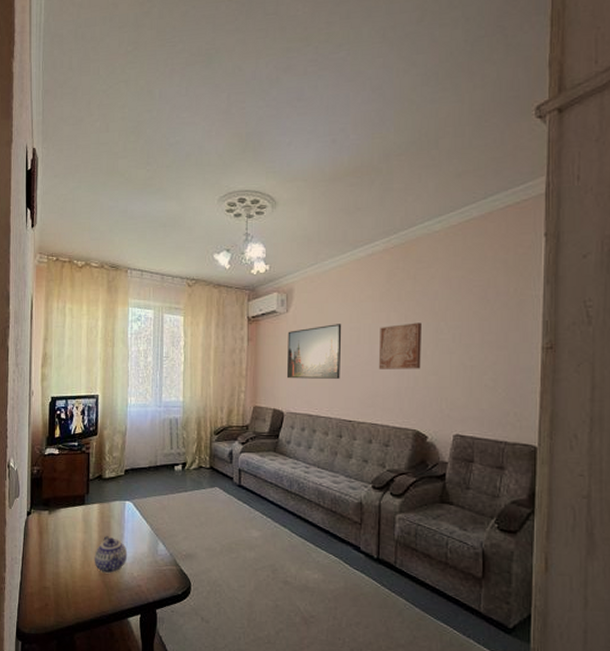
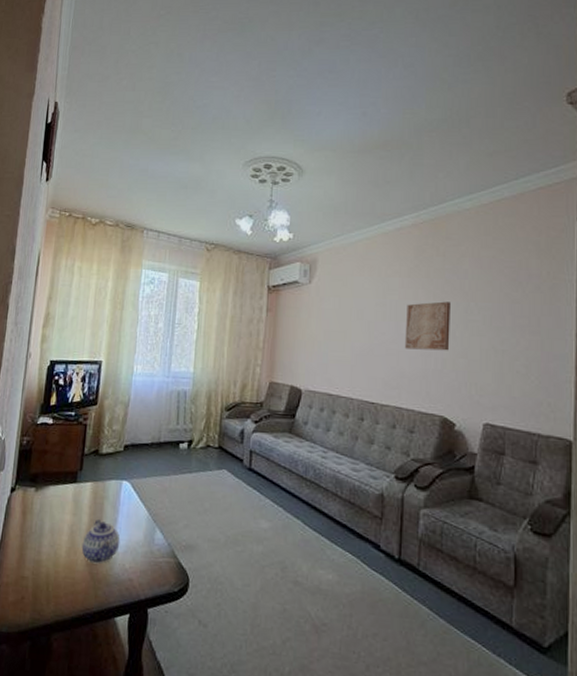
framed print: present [286,324,342,379] -> none [306,298,367,357]

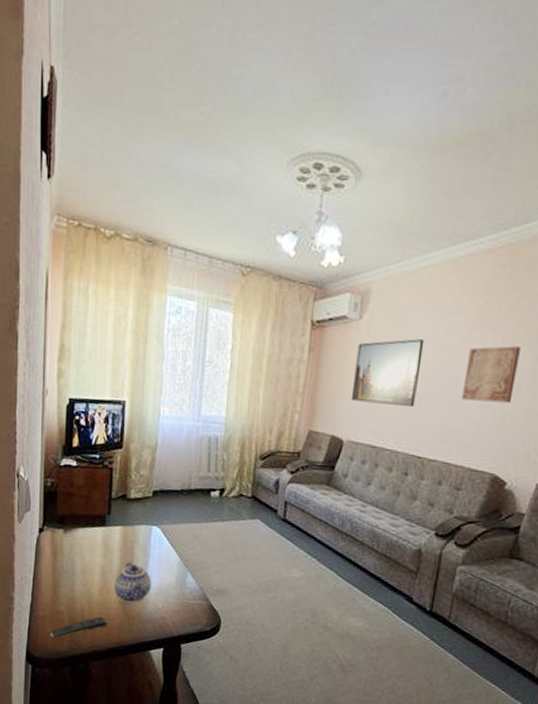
remote control: none [11,581,73,609] -> present [49,616,108,639]
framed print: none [306,298,367,357] -> present [351,339,425,407]

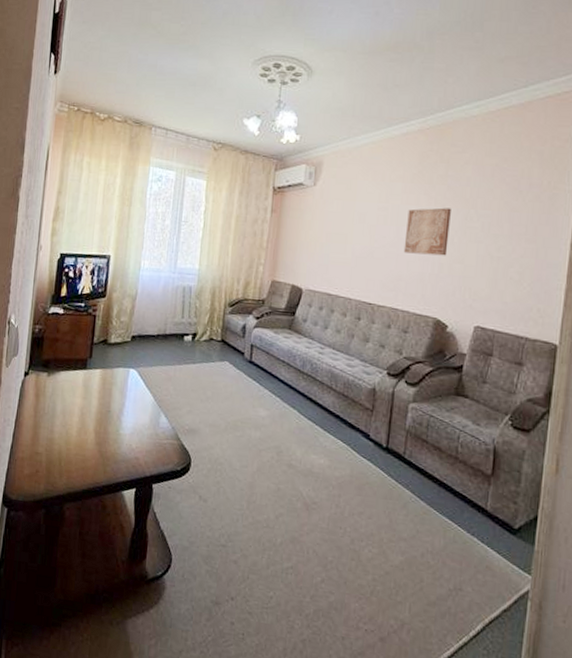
remote control: present [49,616,108,639] -> none [27,457,84,481]
teapot: present [114,562,152,603] -> none [91,403,128,444]
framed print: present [351,339,425,407] -> none [308,202,370,259]

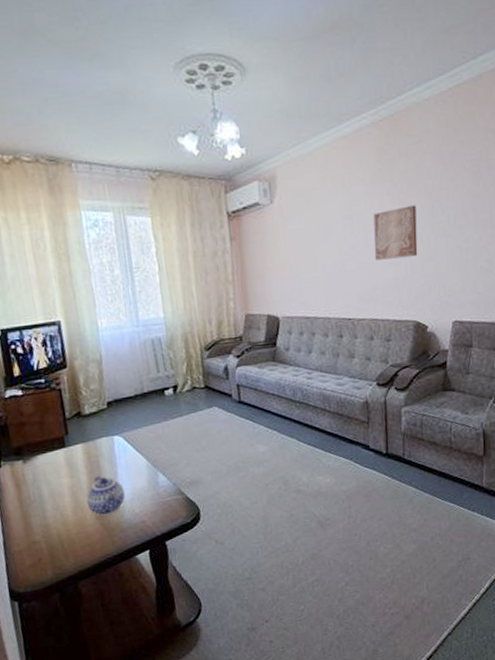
teapot: none [91,403,128,444] -> present [86,476,125,516]

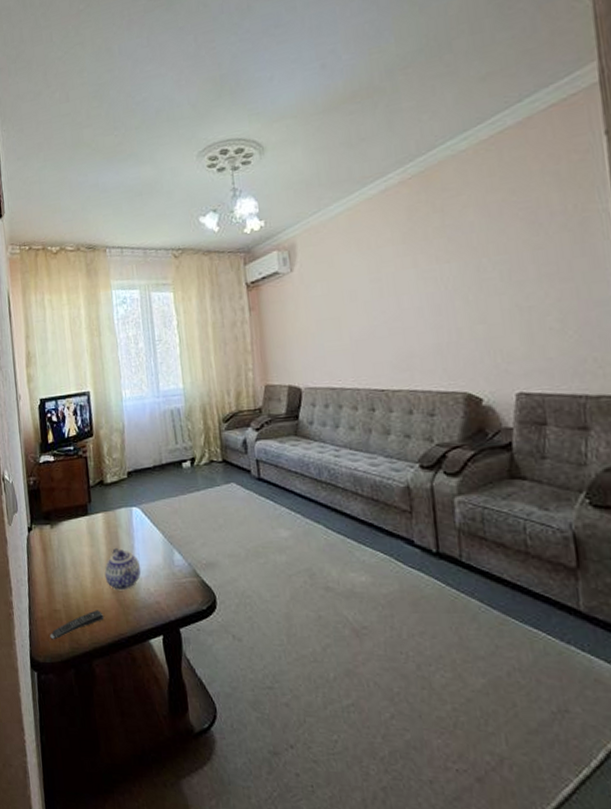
remote control: none [30,536,88,570] -> present [50,610,104,640]
wall art: present [373,205,418,260] -> none [406,262,464,325]

